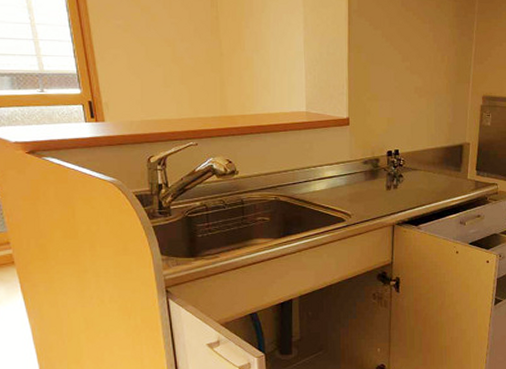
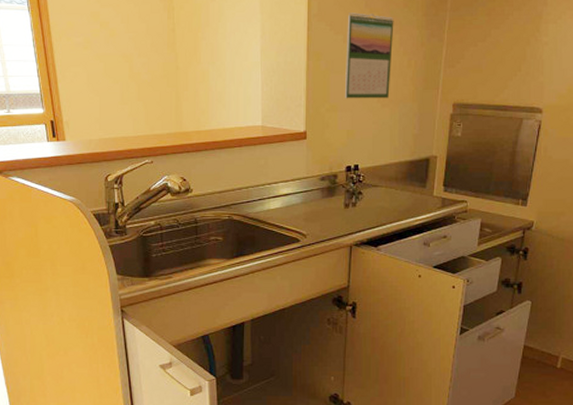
calendar: none [384,10,428,90] -> present [344,13,394,99]

